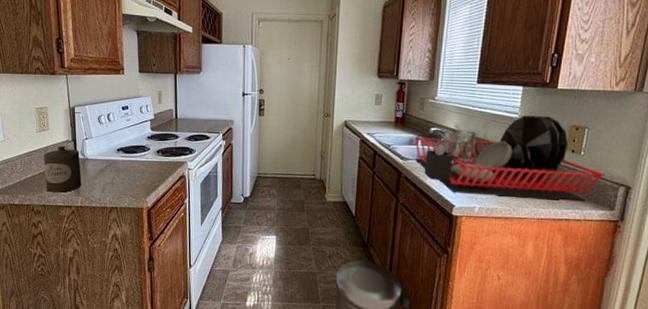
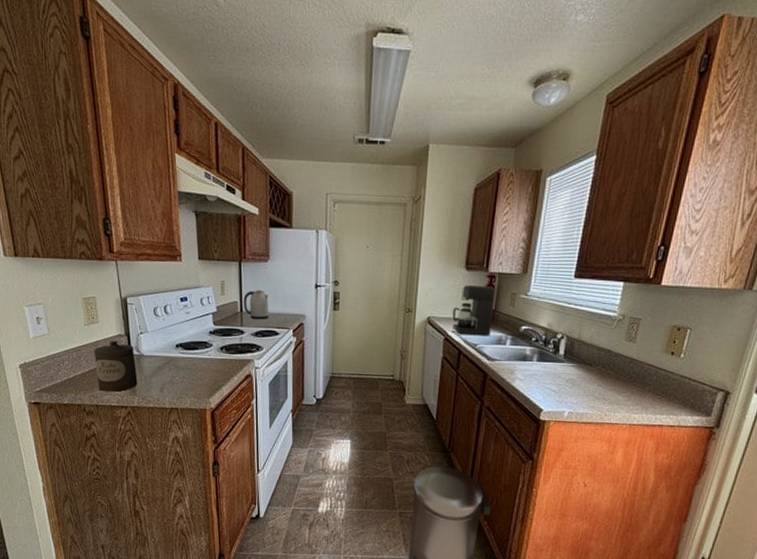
kettle: none [178,99,201,125] -> present [243,290,270,319]
coffee maker: none [367,92,406,137] -> present [452,285,496,335]
dish rack: present [414,116,605,202] -> none [502,314,705,407]

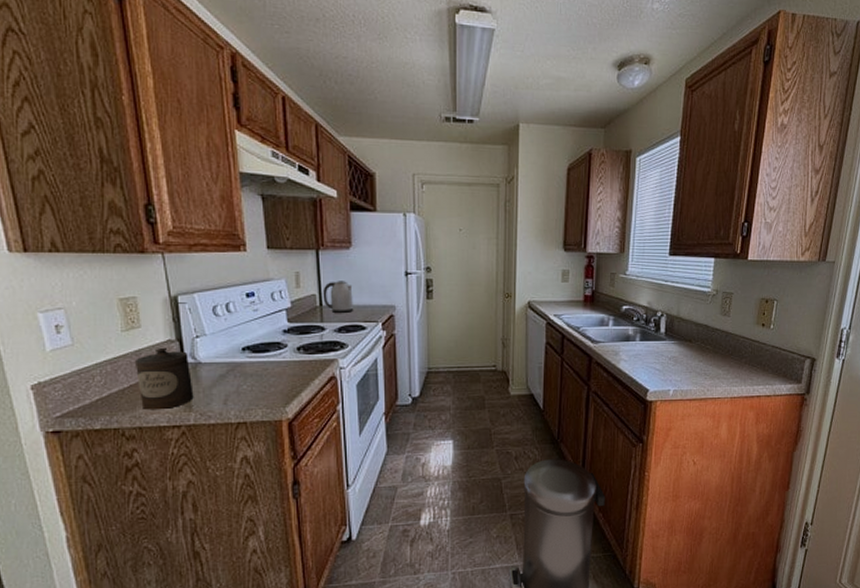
coffee maker: present [452,285,496,335] -> none [553,267,595,317]

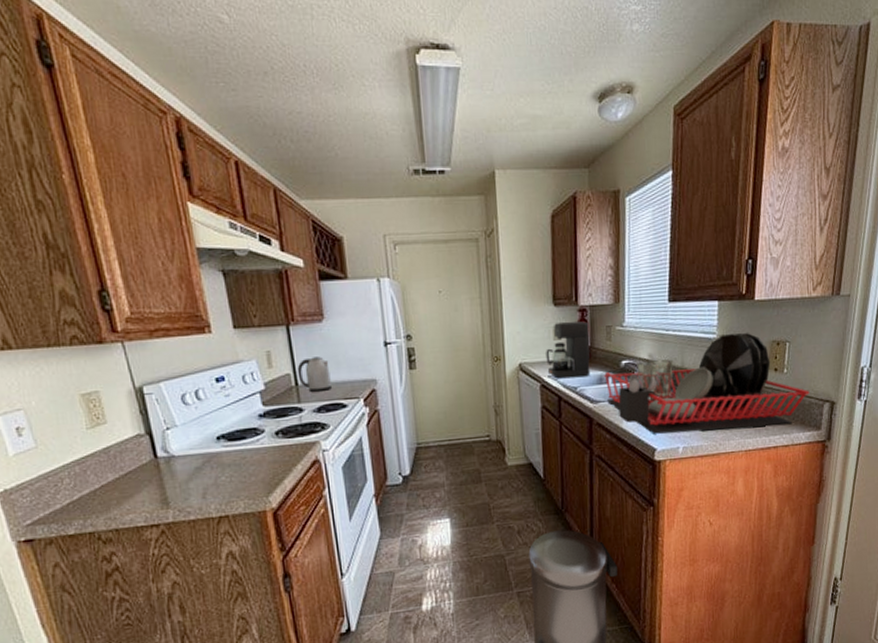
canister: present [134,347,194,410] -> none [103,442,170,511]
coffee maker: none [553,267,595,317] -> present [546,321,591,378]
dish rack: none [605,289,793,377] -> present [603,333,810,434]

